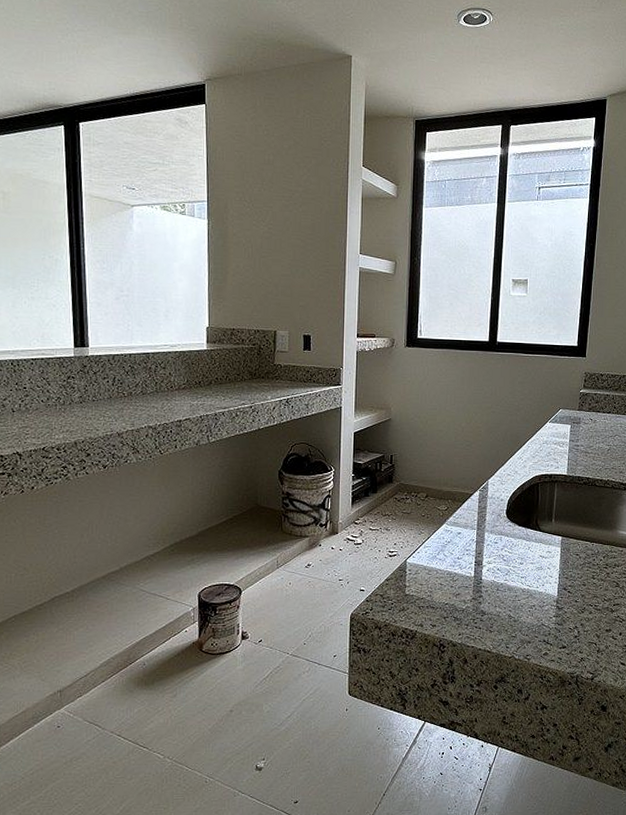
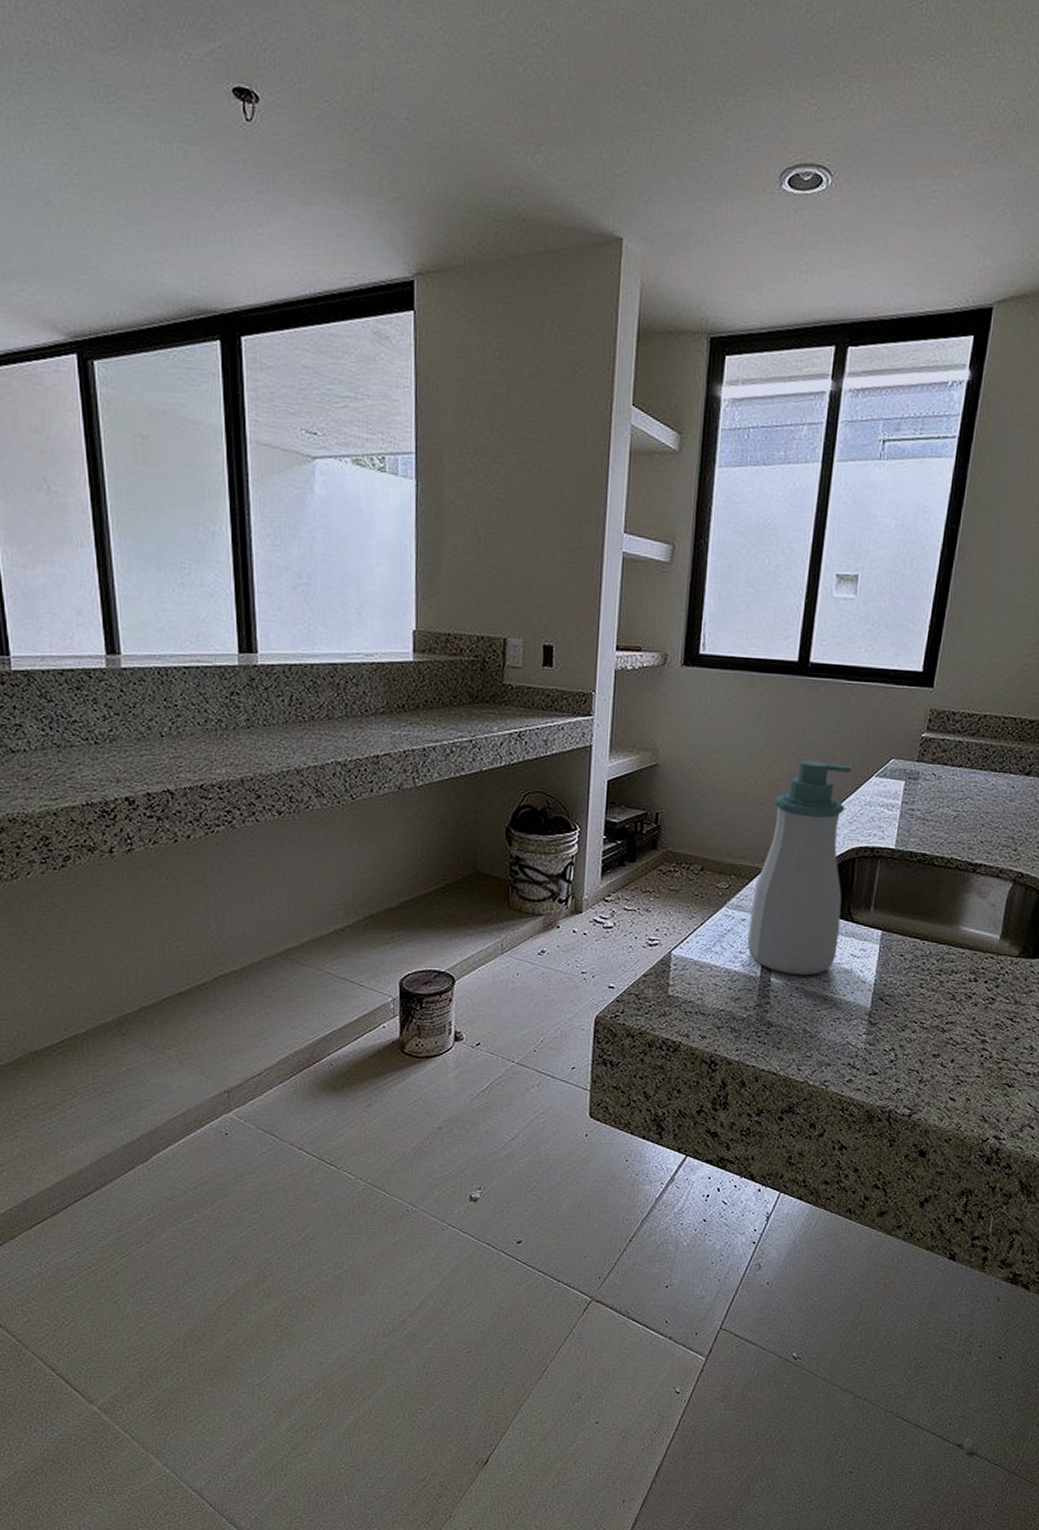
soap bottle: none [462,413,533,574] -> present [746,761,853,976]

